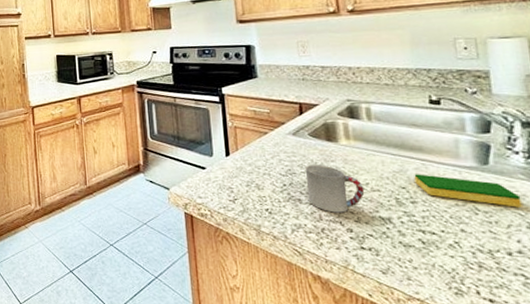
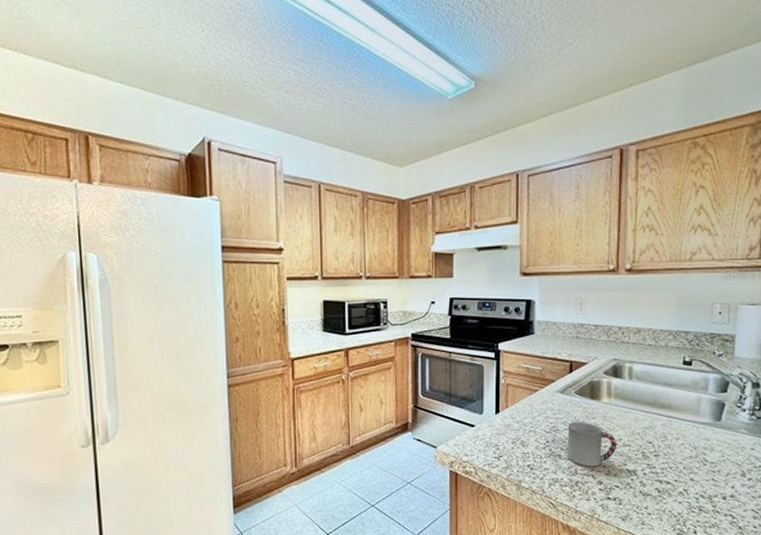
dish sponge: present [414,174,522,208] -> none [660,429,741,458]

